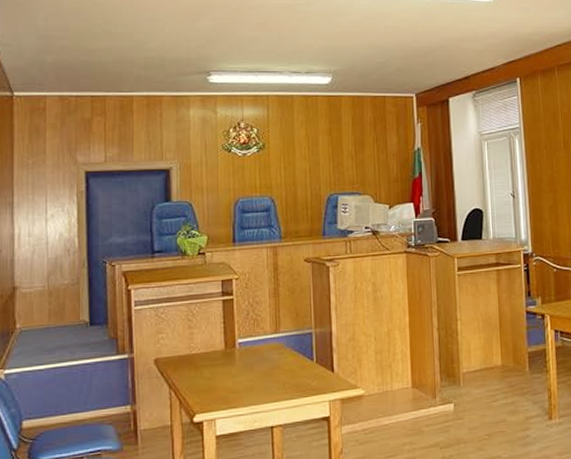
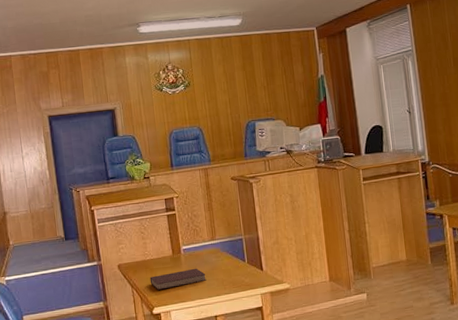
notebook: none [193,366,264,392] -> present [149,268,206,290]

